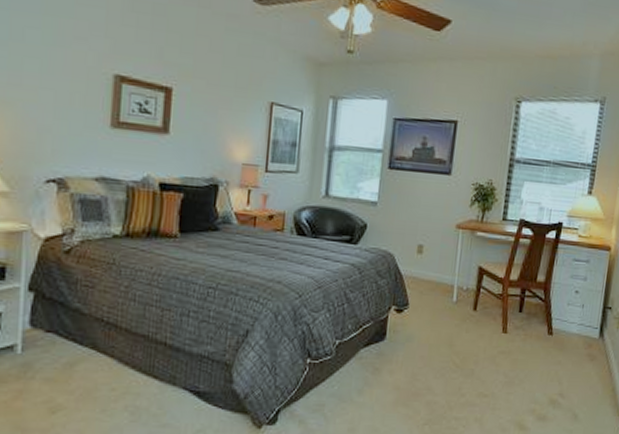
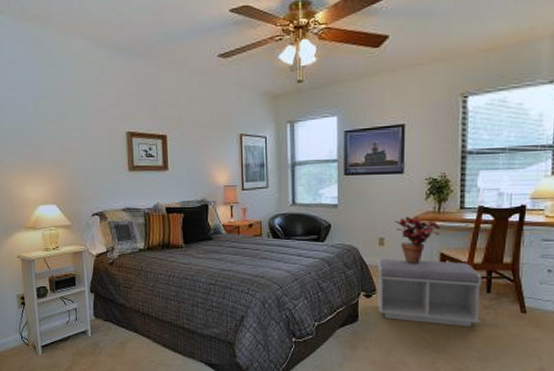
bench: none [408,269,516,349] -> present [377,259,482,327]
potted plant: none [436,224,483,276] -> present [395,217,441,263]

